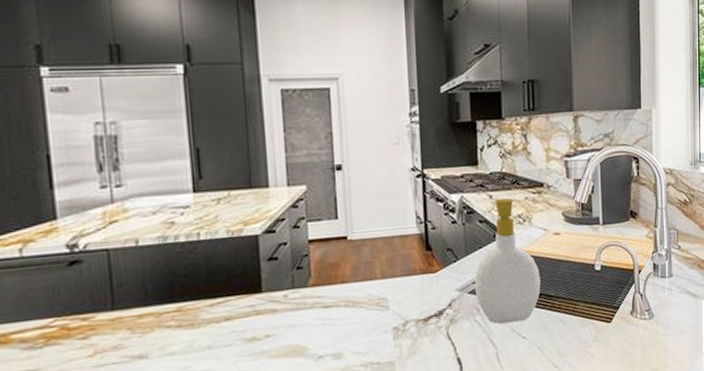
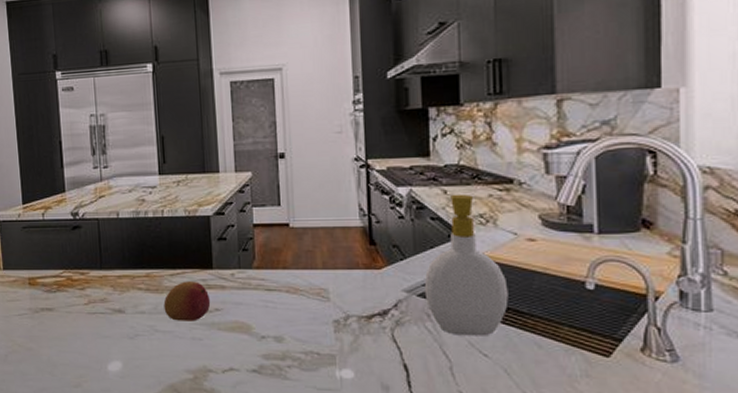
fruit: none [200,309,260,357] -> present [163,281,211,322]

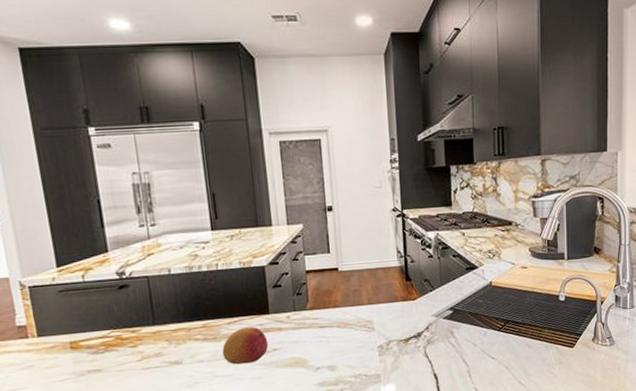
soap bottle: present [424,194,509,336] -> none [448,235,509,346]

